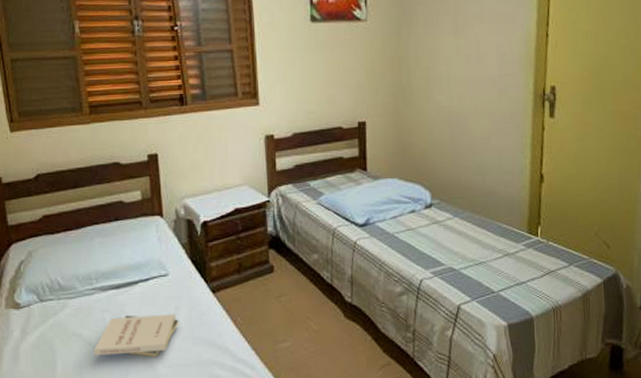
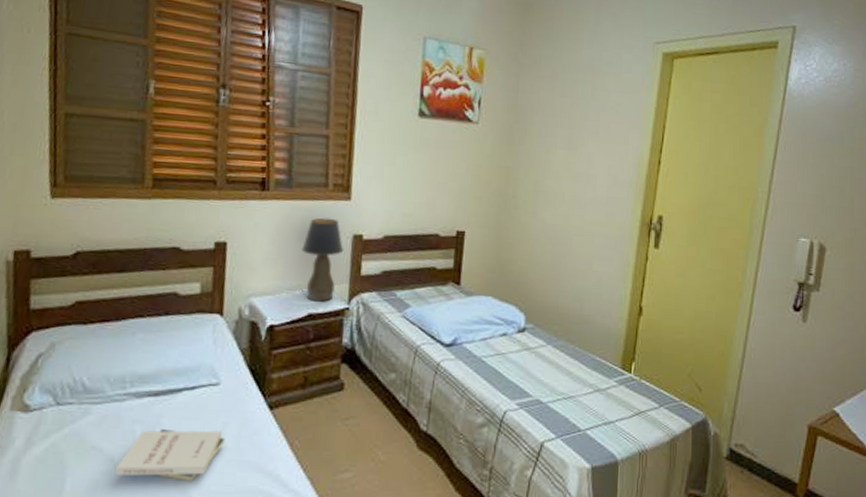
table lamp: none [222,123,259,197] -> present [301,217,344,302]

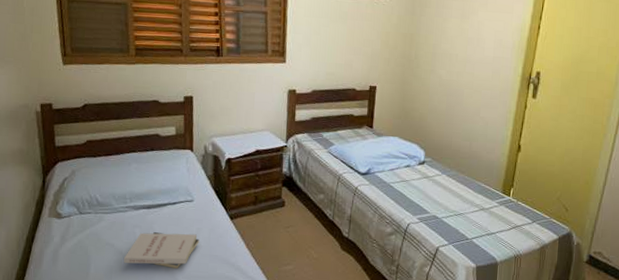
table lamp: present [301,217,344,302] -> none [249,77,282,141]

